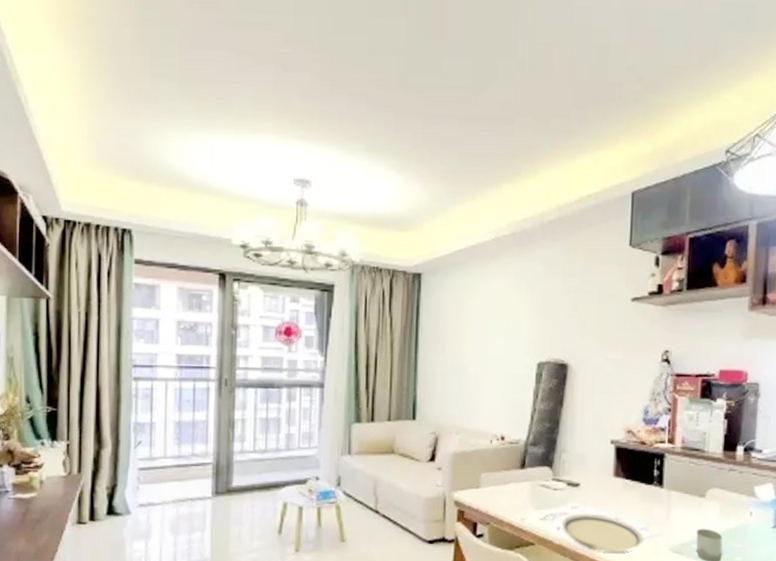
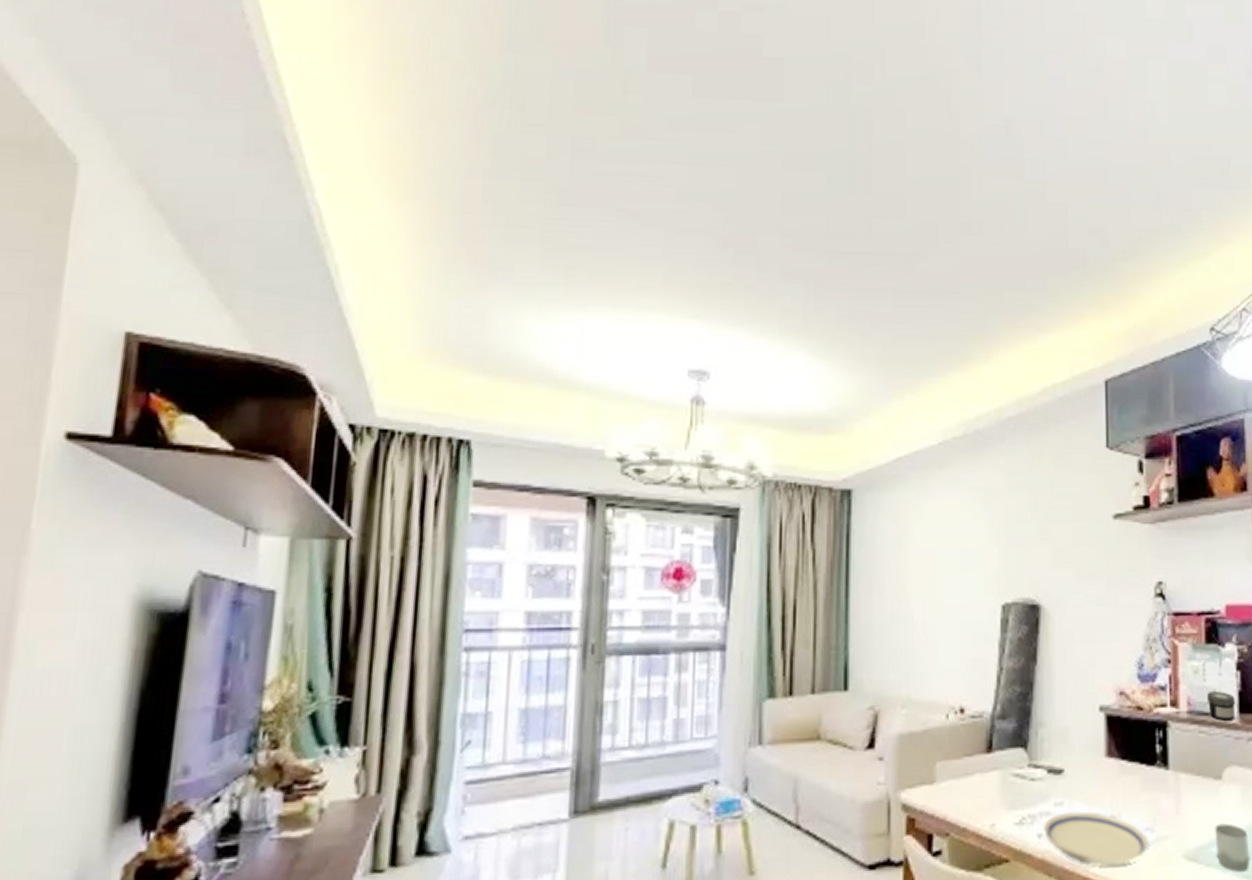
jar: none [698,434,721,455] -> present [1206,691,1235,721]

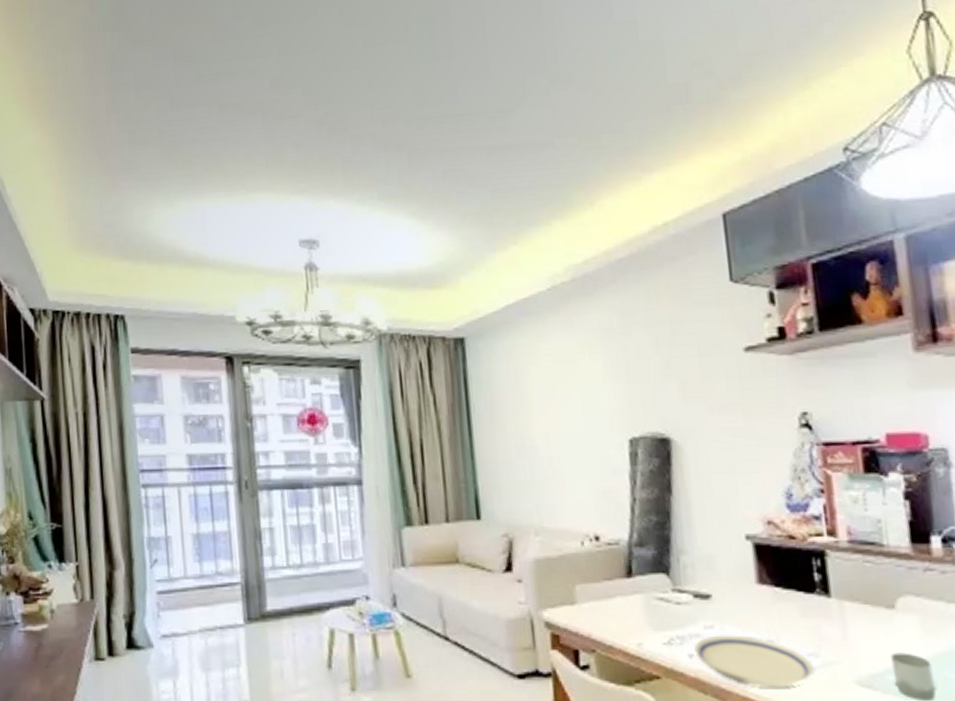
jar: present [1206,691,1235,721] -> none [870,521,906,550]

